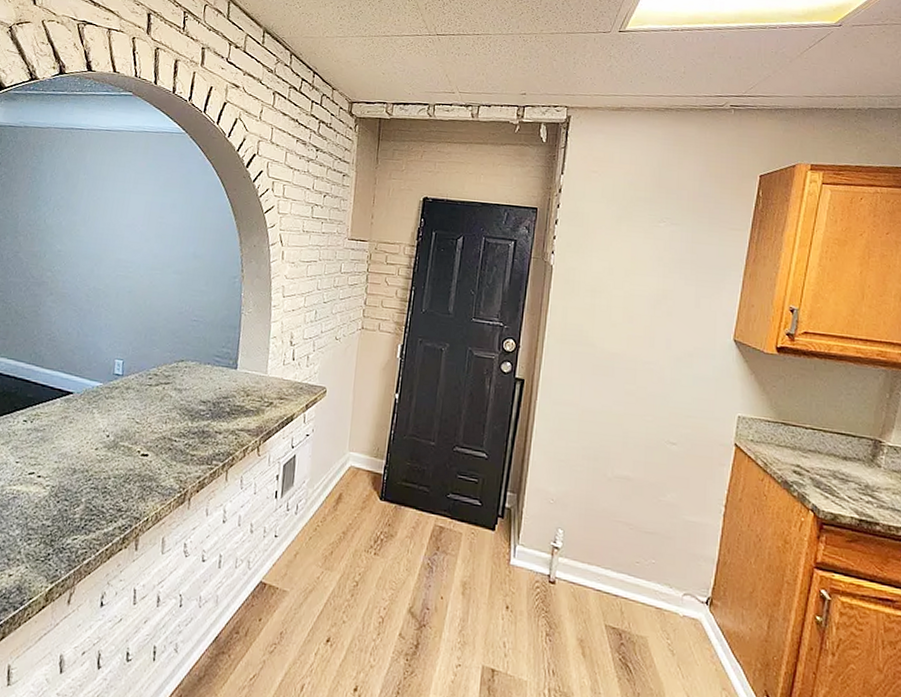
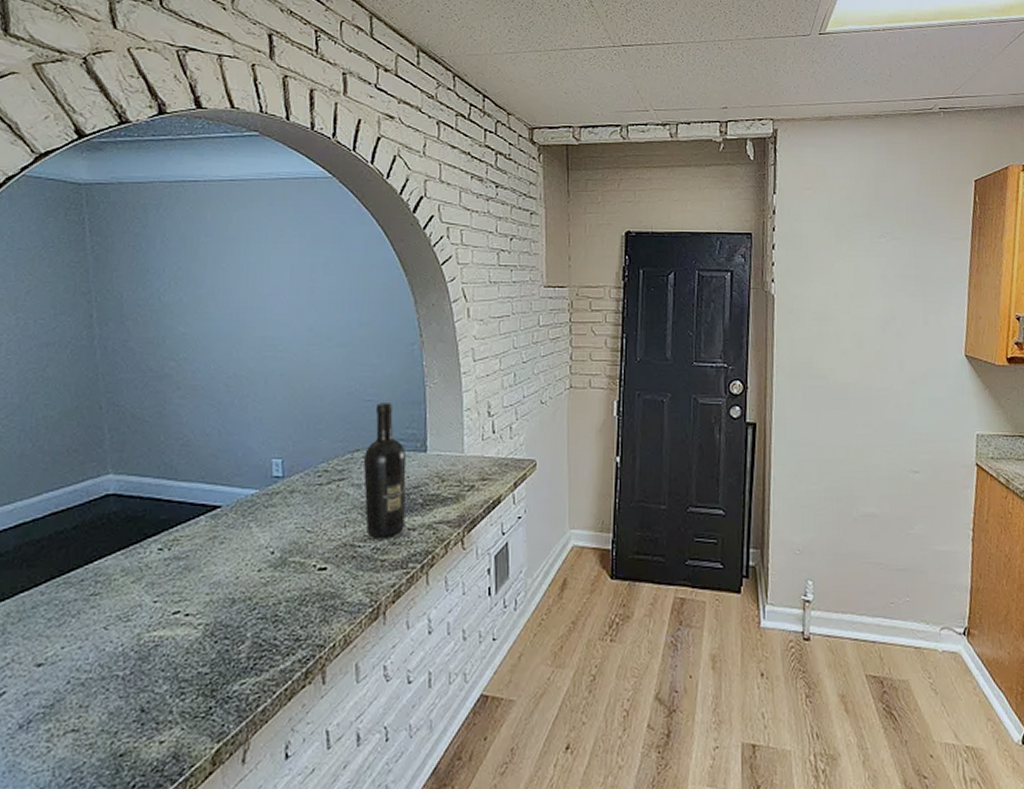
wine bottle: none [182,323,221,438] -> present [363,403,407,540]

